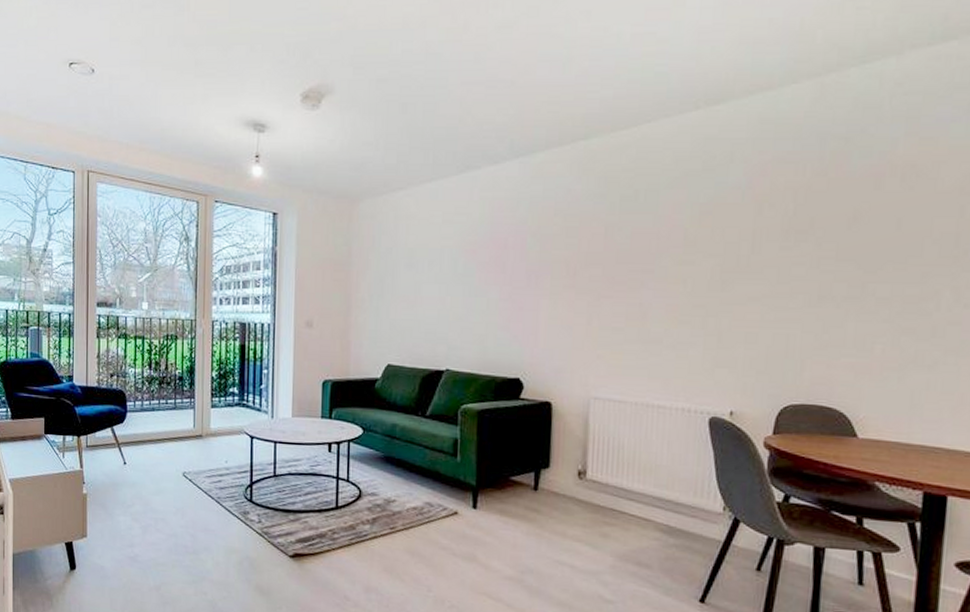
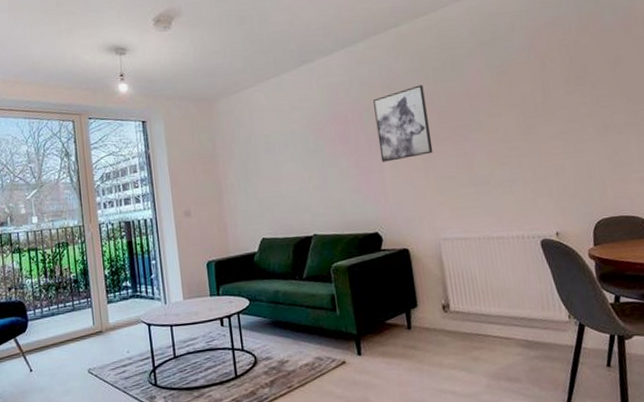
wall art: none [538,214,606,300] -> present [373,84,433,162]

